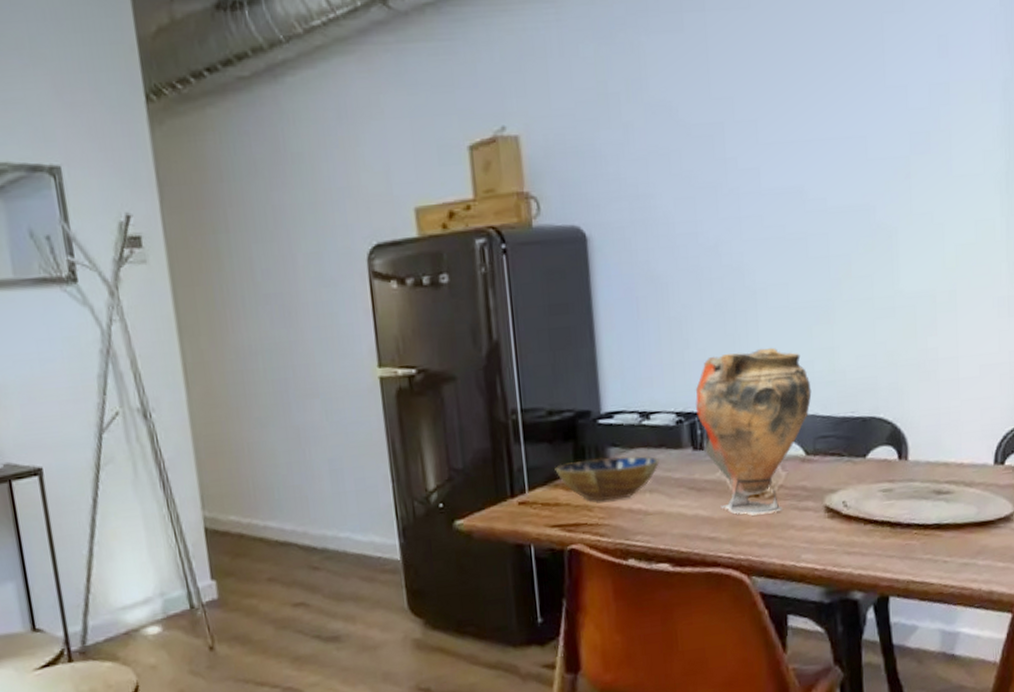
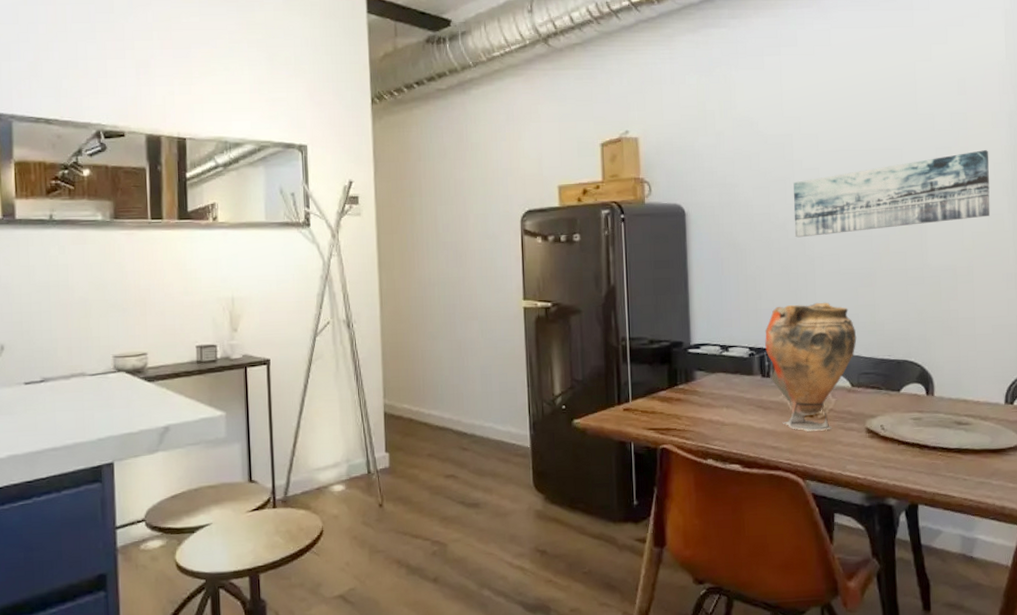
bowl: present [555,455,659,501] -> none [653,378,735,412]
wall art: none [727,133,979,264] -> present [793,150,990,238]

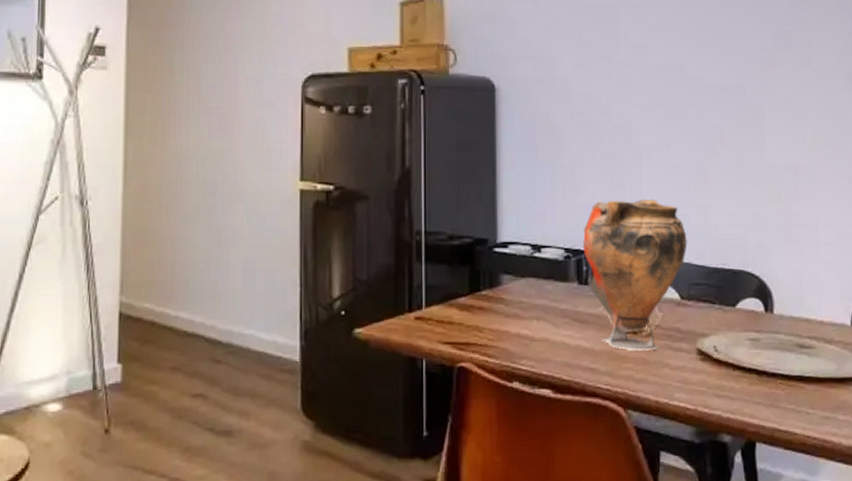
wall art: present [793,150,990,238] -> none [618,36,834,123]

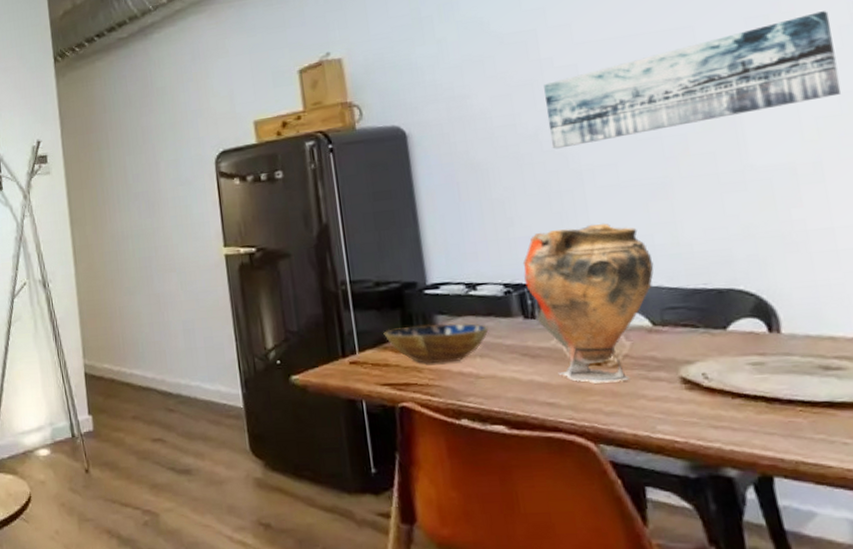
bowl: none [451,283,547,324] -> present [383,323,489,364]
wall art: none [618,36,834,123] -> present [544,11,842,149]

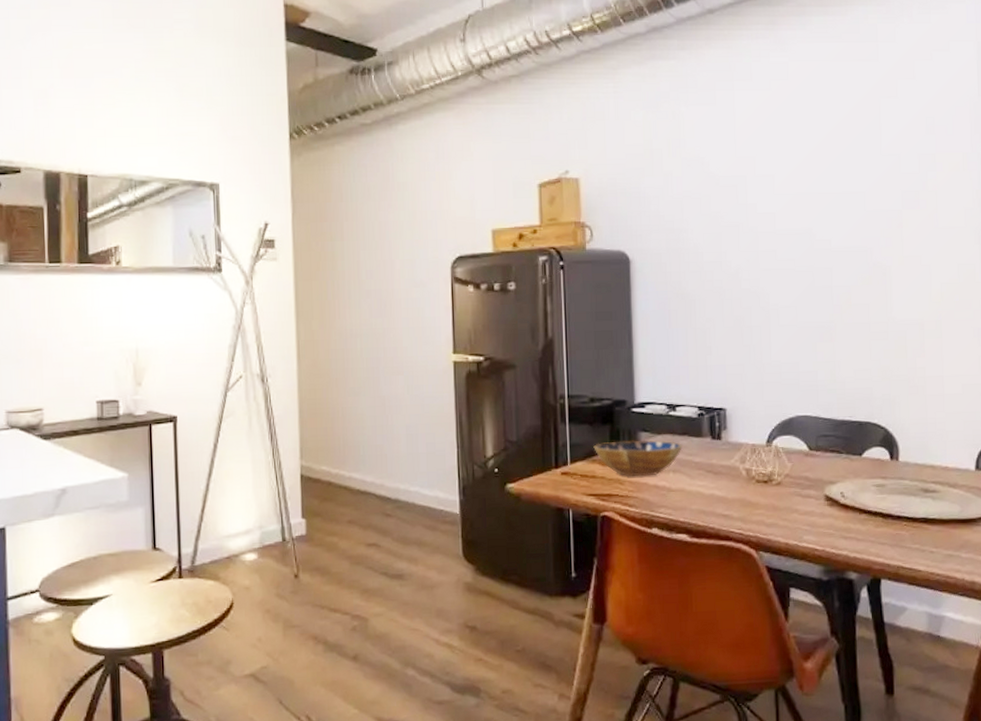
vase: present [522,223,654,383] -> none [715,358,815,499]
wall art: present [544,11,842,149] -> none [747,194,961,288]

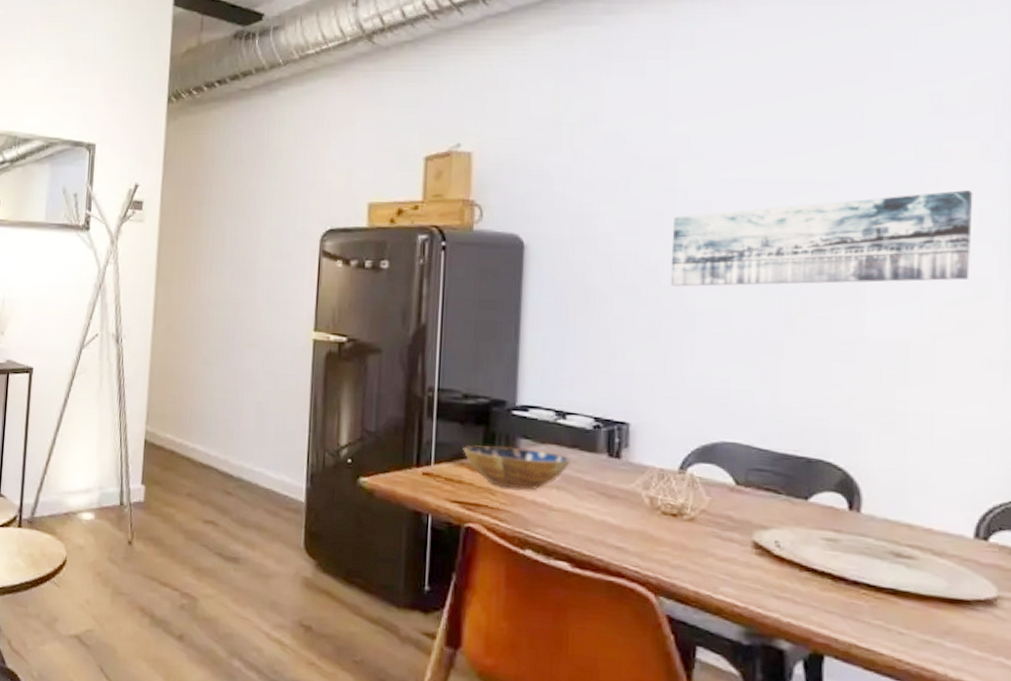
wall art: none [747,194,961,288] -> present [670,190,973,287]

